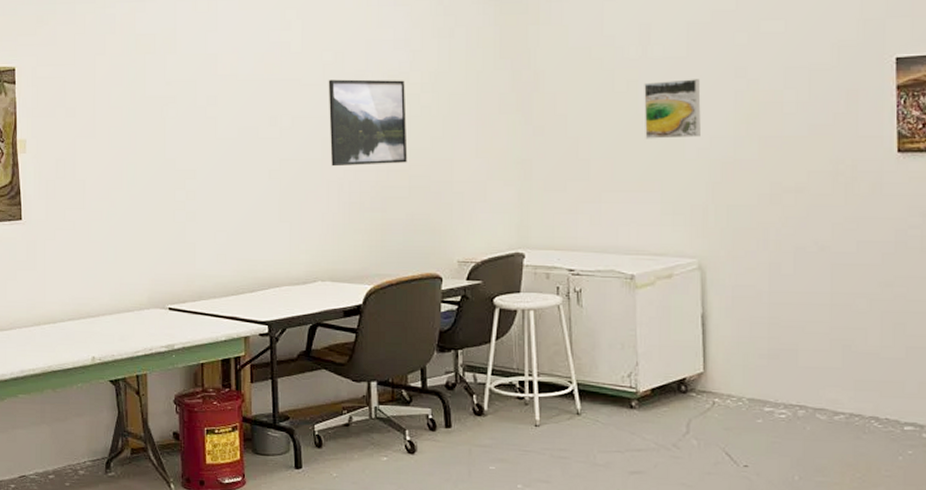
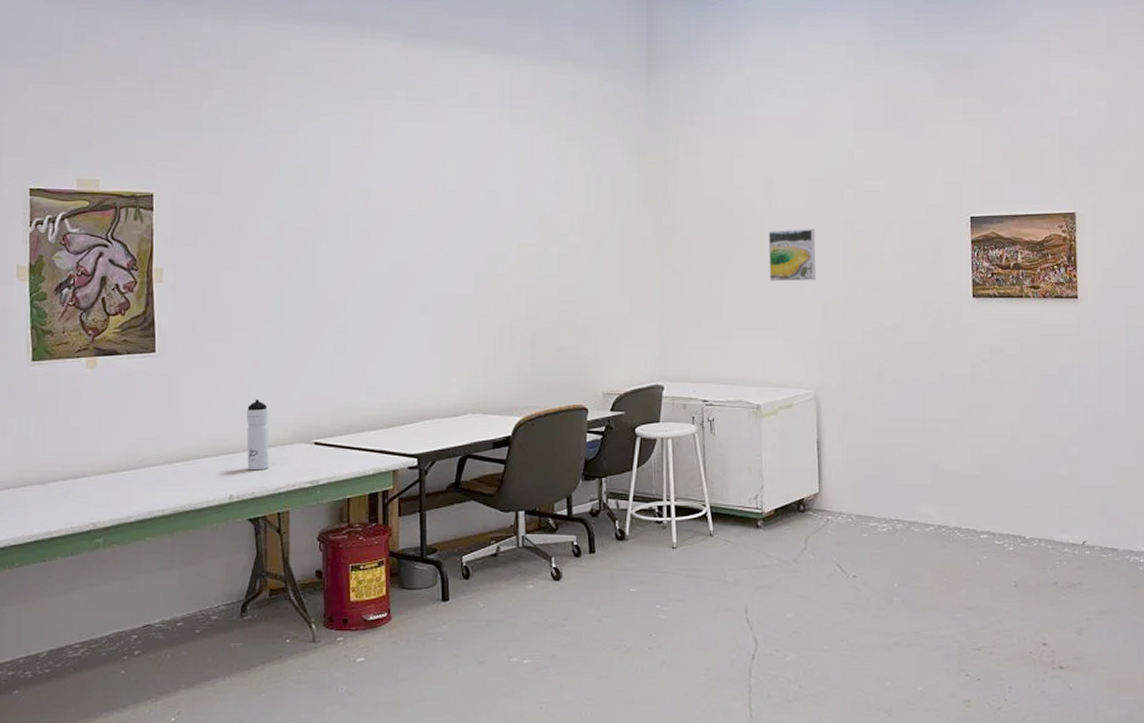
water bottle: none [105,265,127,334] -> present [246,399,269,471]
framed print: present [328,79,408,167] -> none [481,218,557,302]

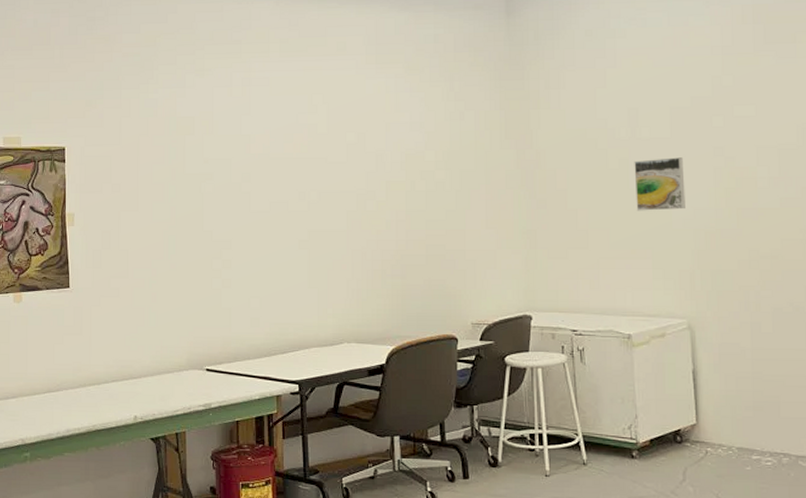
water bottle: present [246,399,269,471] -> none [146,329,167,394]

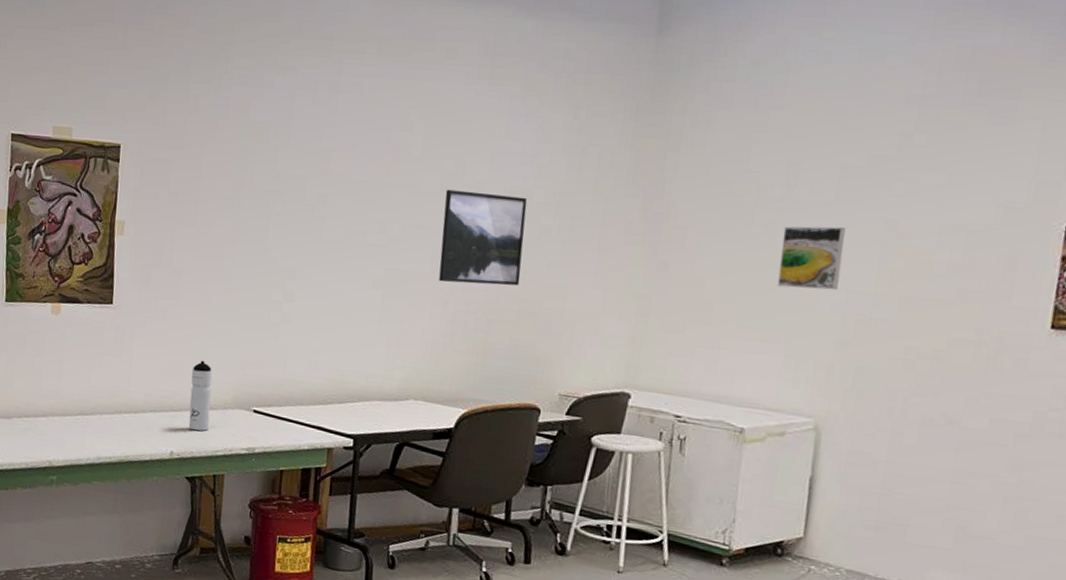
water bottle: none [146,329,167,394] -> present [188,360,212,431]
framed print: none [351,158,424,237] -> present [439,189,527,286]

